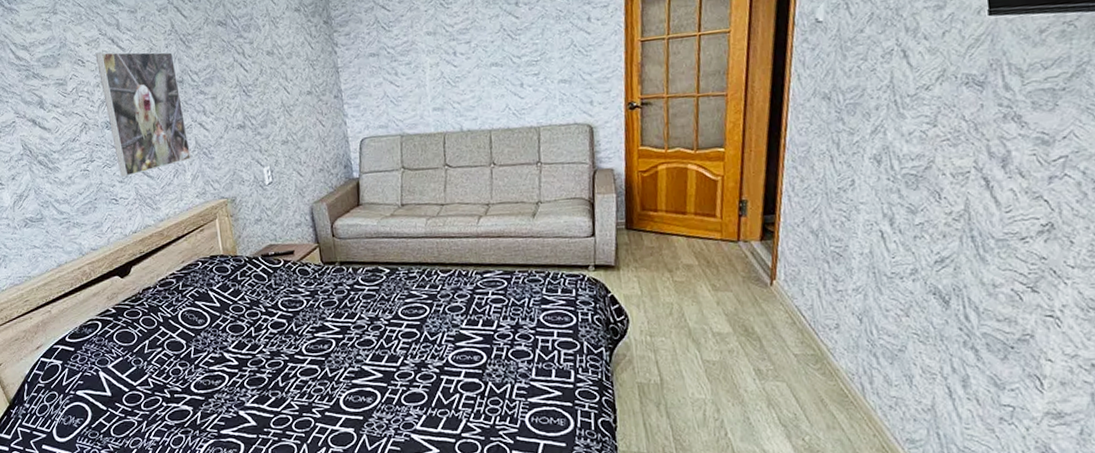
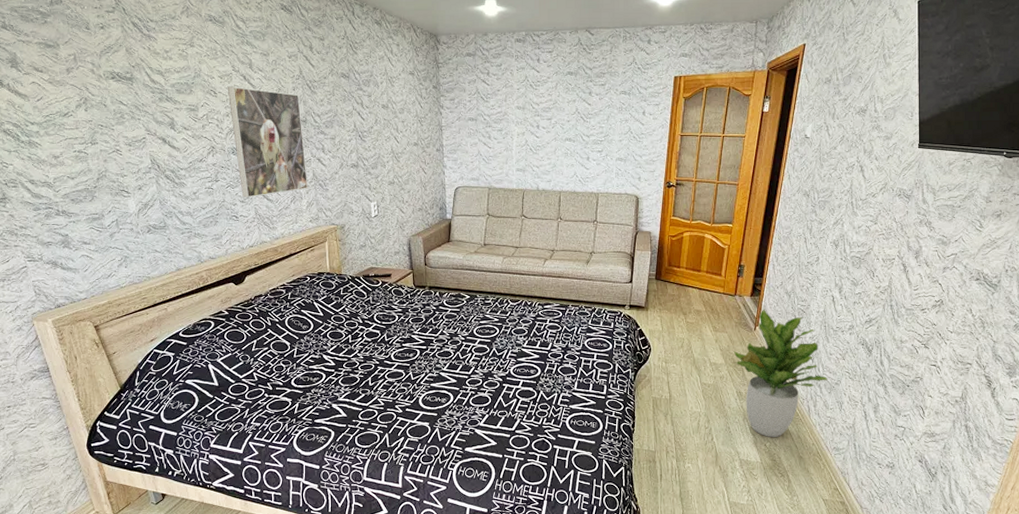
potted plant: none [743,255,886,428] -> present [733,309,828,437]

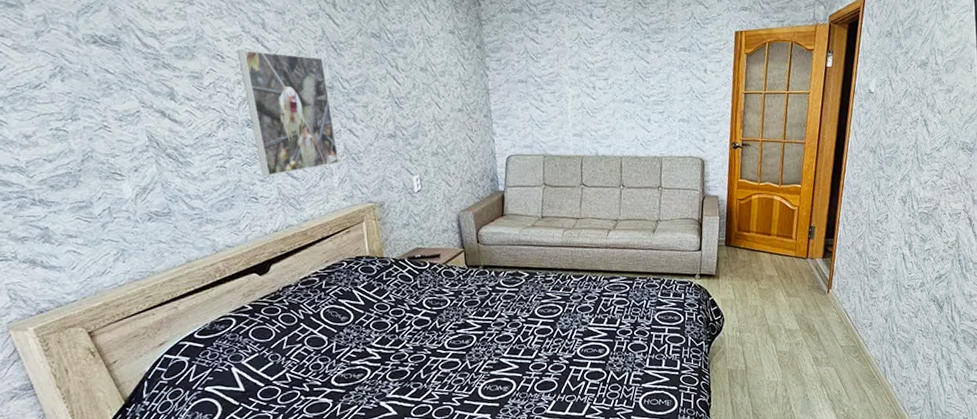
potted plant: present [733,309,828,437] -> none [807,270,902,402]

